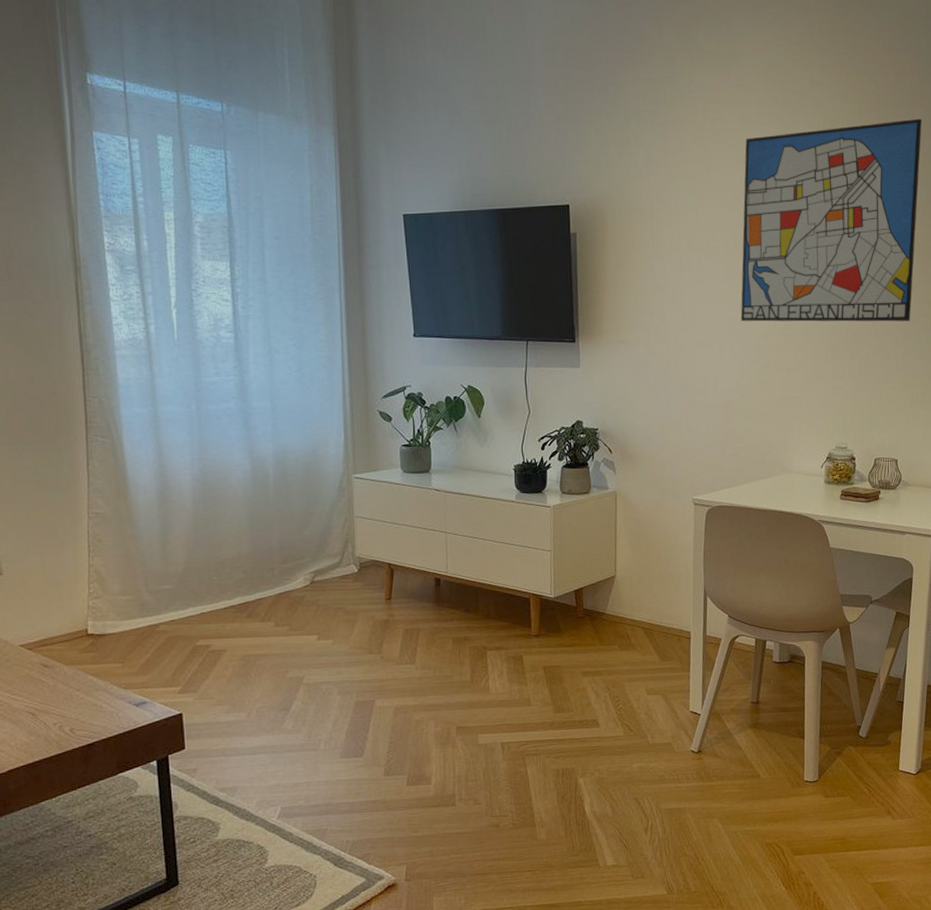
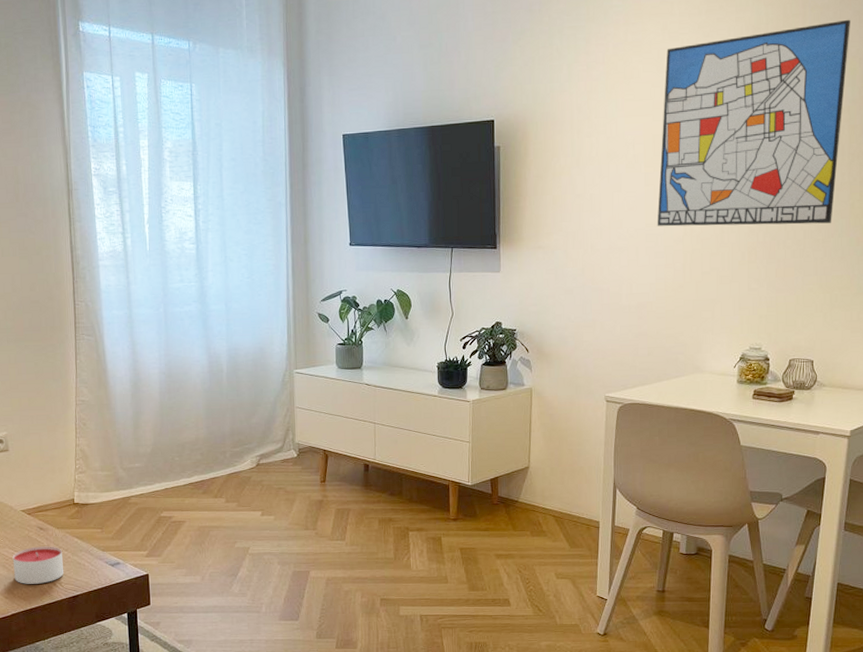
candle: none [8,686,76,734] -> present [12,546,64,584]

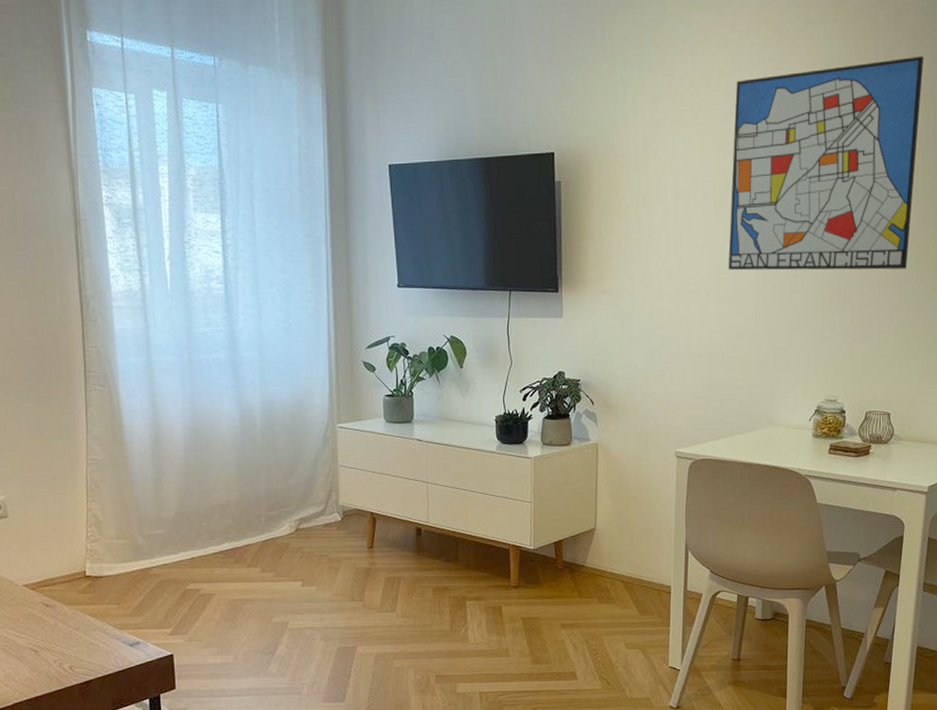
candle: present [12,546,64,584] -> none [13,625,75,669]

